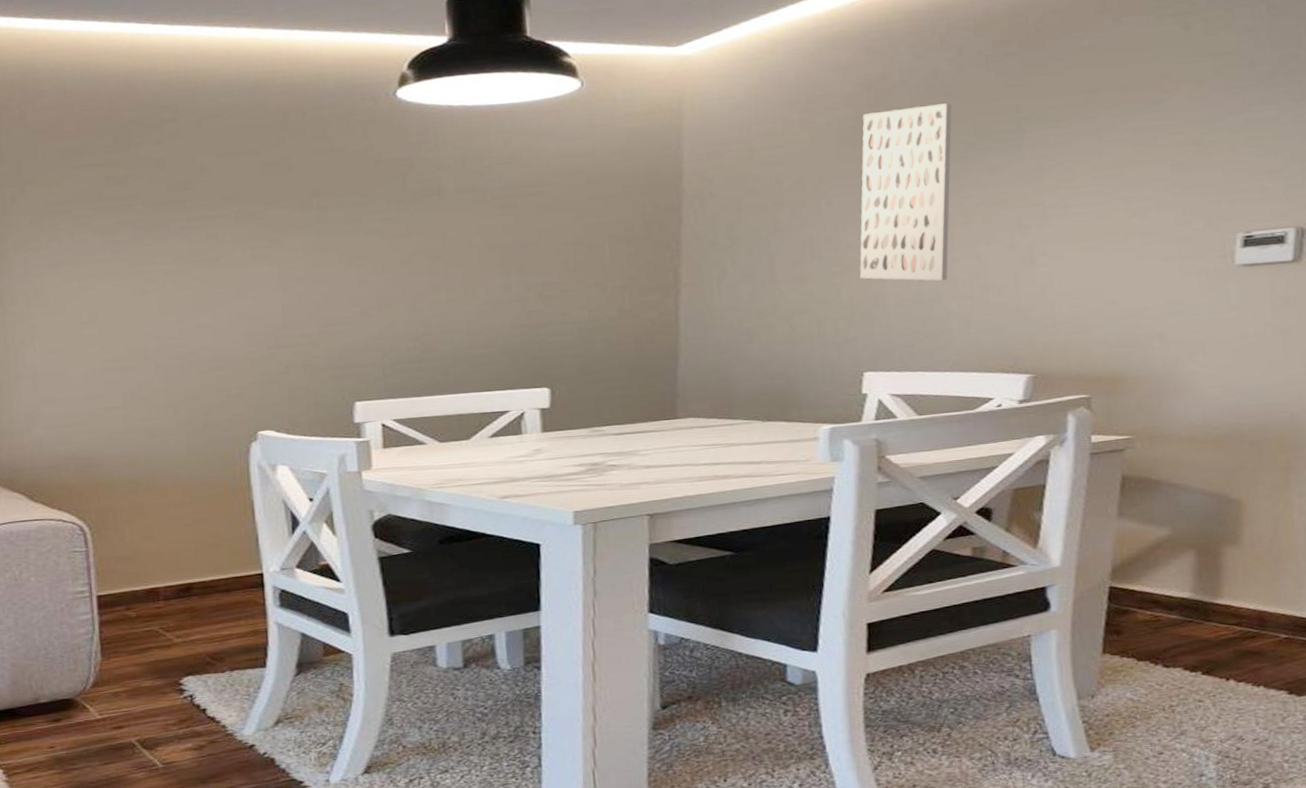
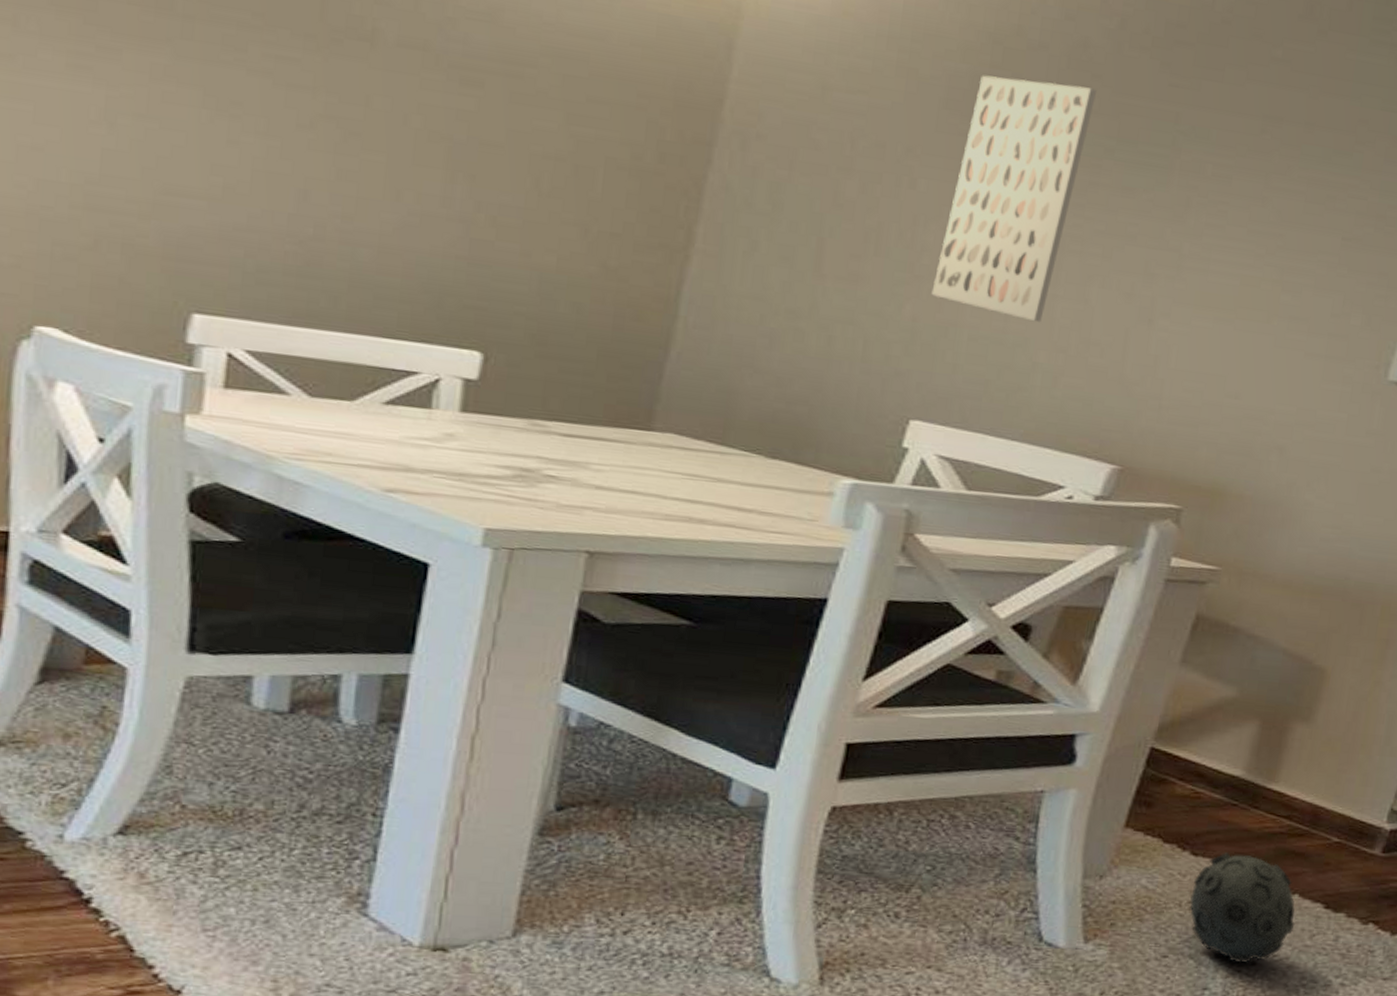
ball: none [1171,660,1266,751] -> present [1189,852,1295,964]

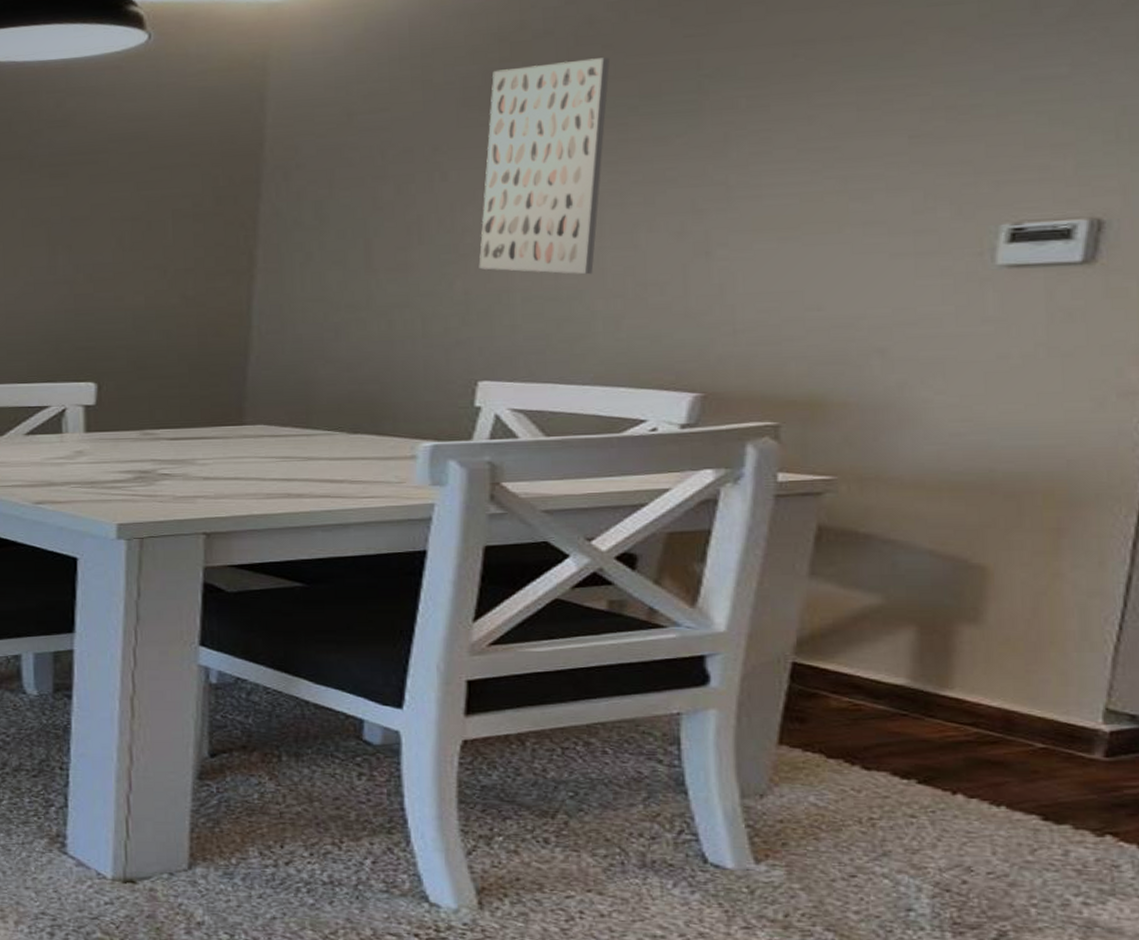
ball: present [1189,852,1295,964] -> none [871,765,1008,883]

